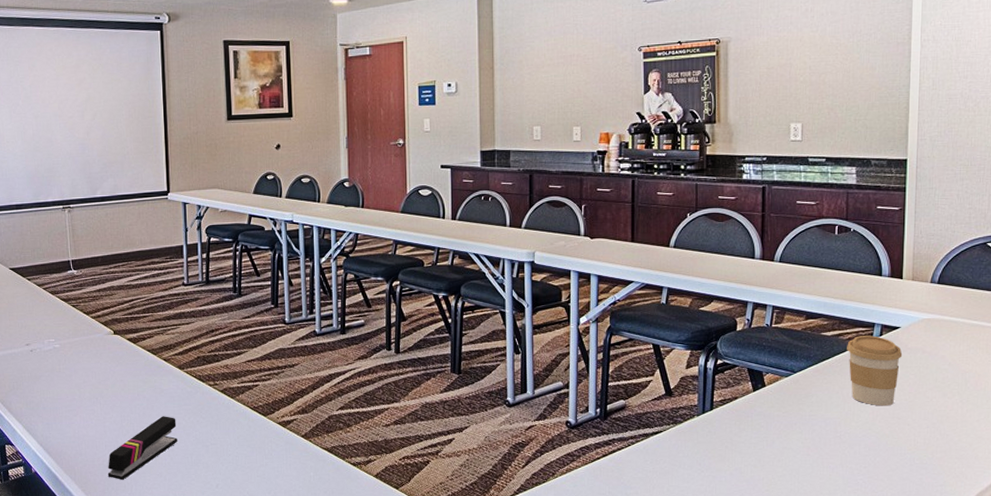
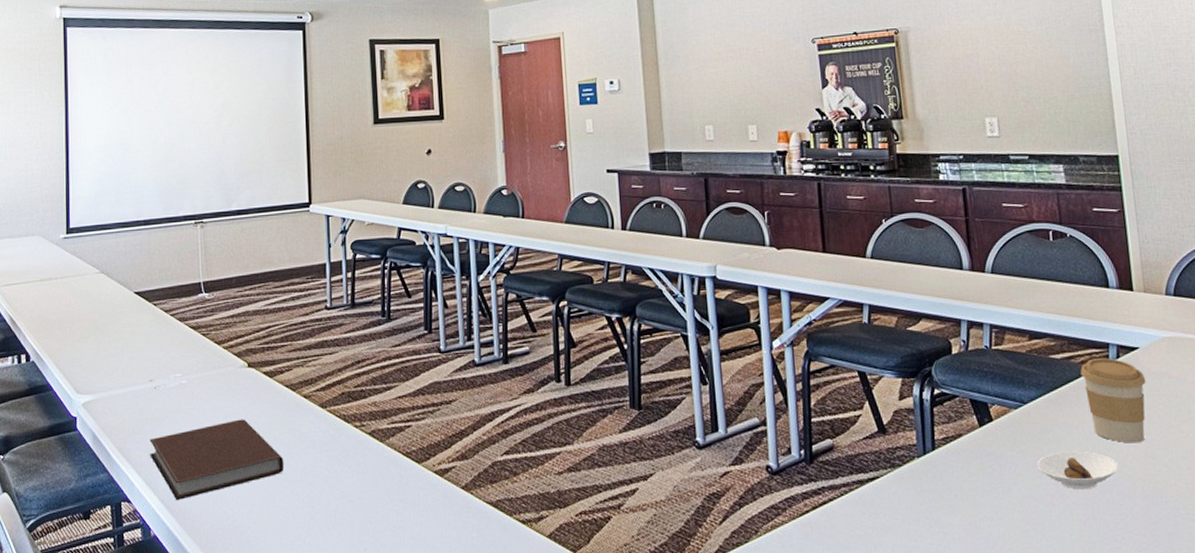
notebook: none [28,378,147,444] -> present [150,419,285,500]
stapler: present [107,416,177,480] -> none [238,464,319,544]
saucer: none [799,412,869,443] -> present [1037,450,1119,490]

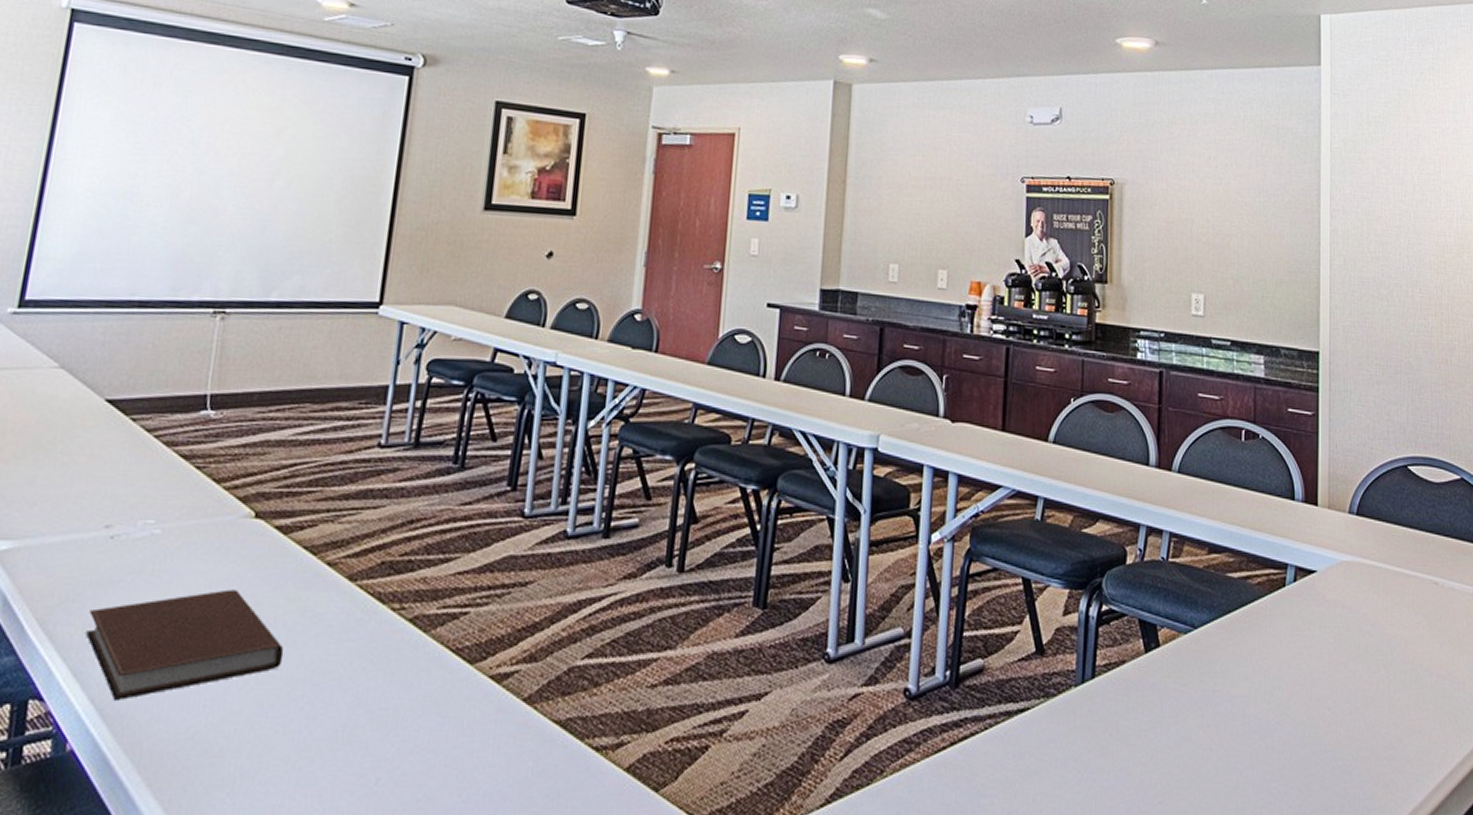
saucer: present [1037,450,1119,490] -> none [1200,686,1283,733]
coffee cup: present [1080,358,1147,443] -> none [1256,580,1320,681]

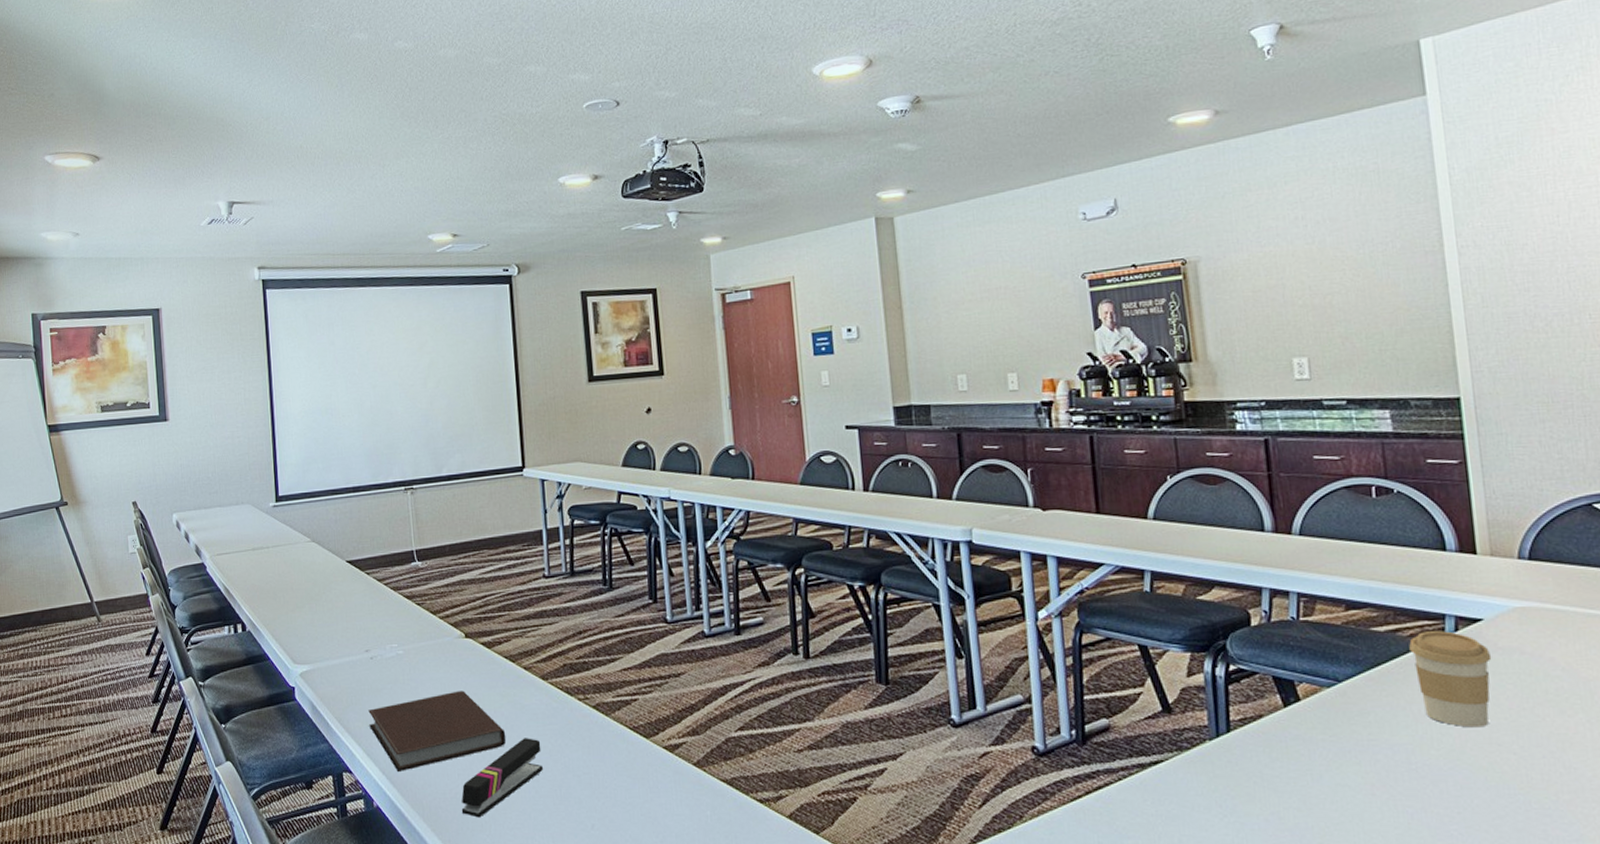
stapler: none [197,658,330,768] -> present [461,738,543,818]
coffee cup: none [1256,580,1320,681] -> present [1409,631,1492,728]

